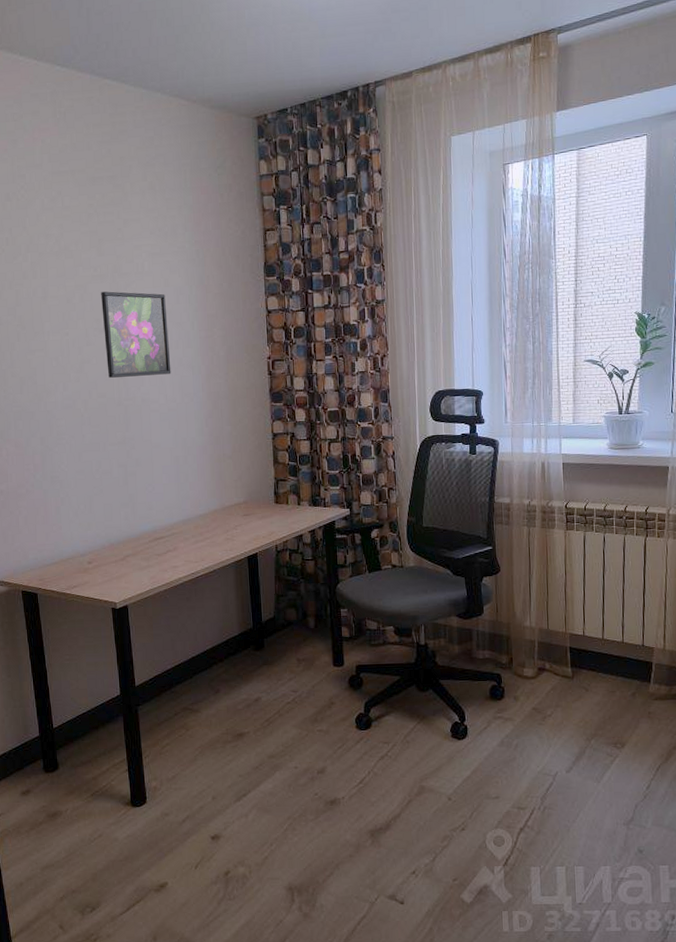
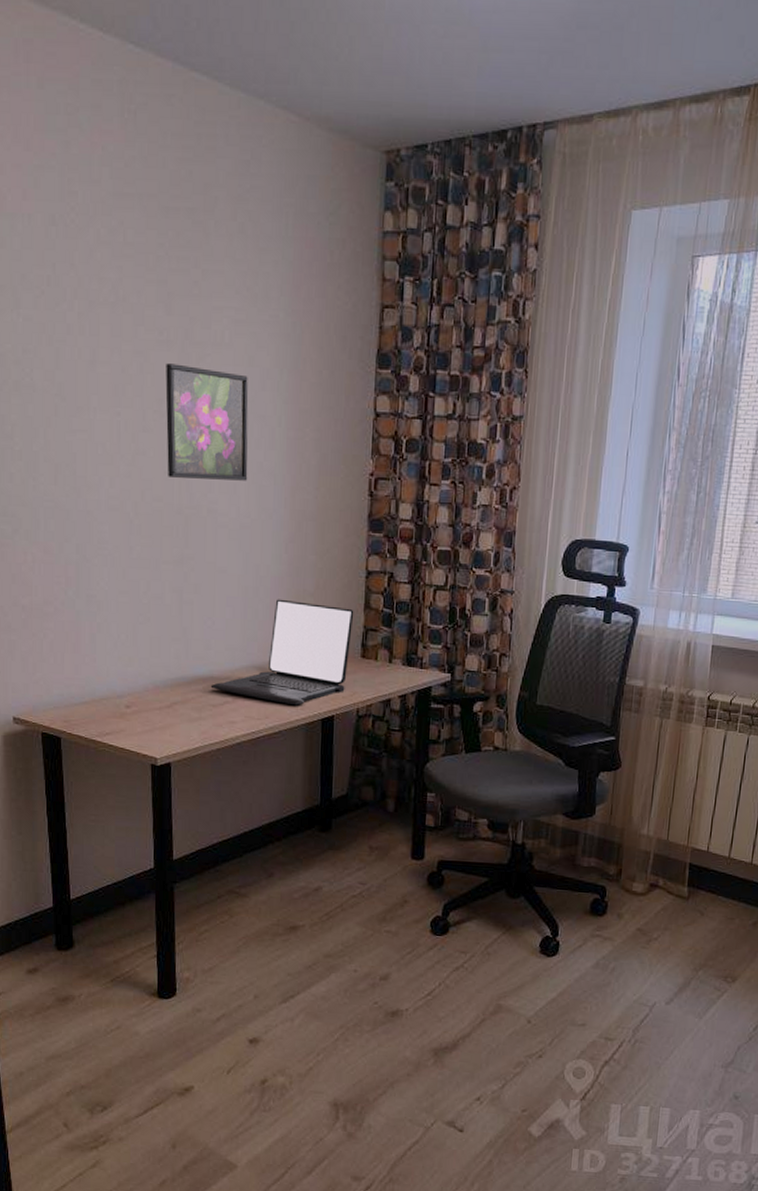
laptop: none [155,463,266,548] -> present [210,599,354,706]

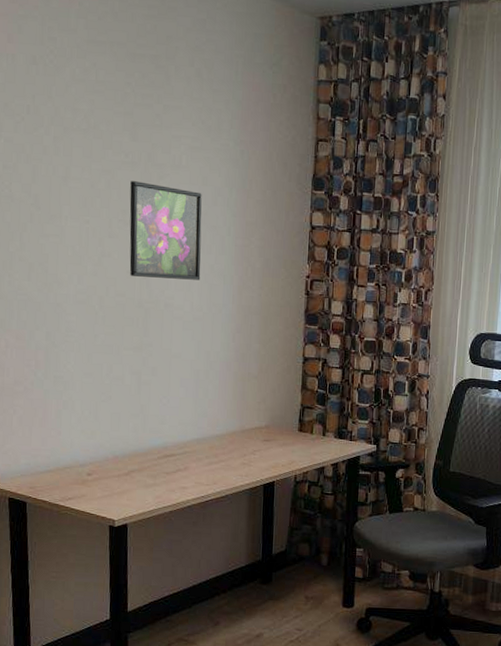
laptop: present [210,599,354,706] -> none [165,381,293,473]

